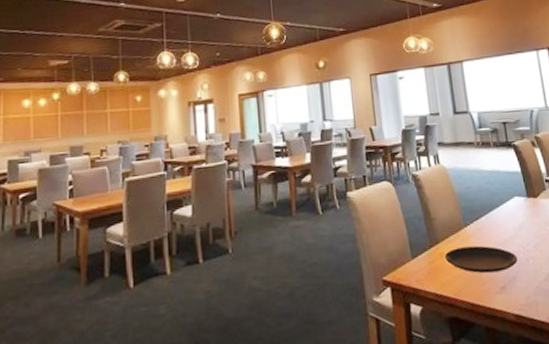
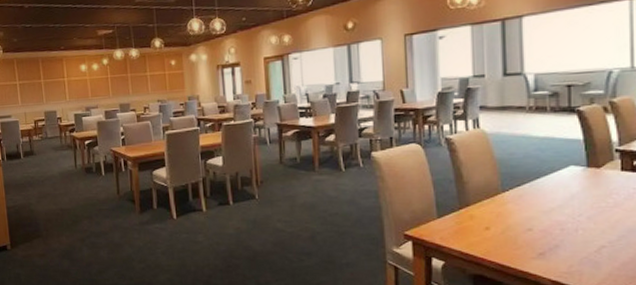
plate: present [444,245,518,274] -> none [474,211,564,239]

